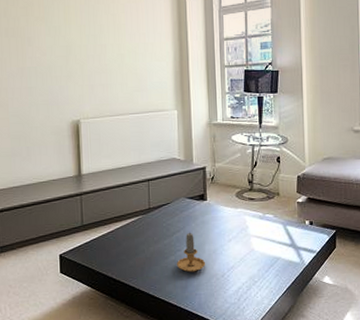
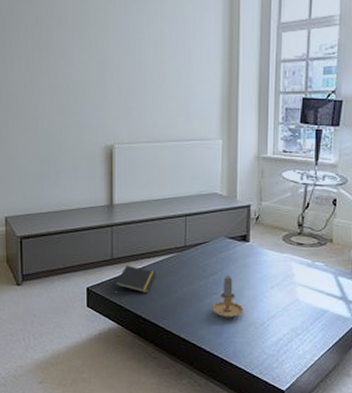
notepad: none [86,230,124,256] -> present [115,265,156,293]

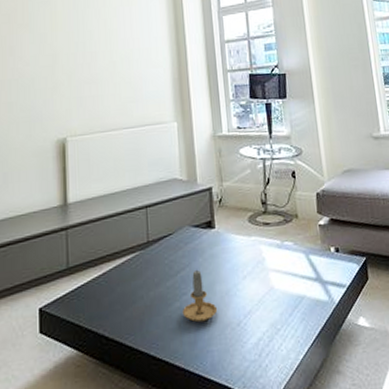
notepad: present [115,265,156,293] -> none [72,273,118,308]

